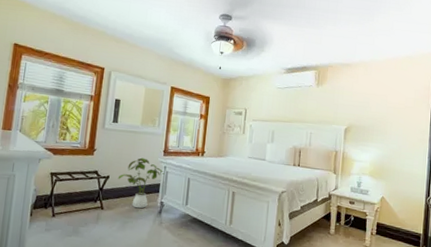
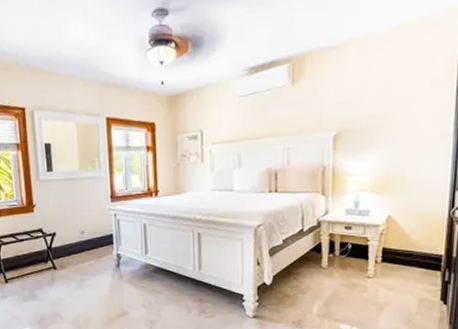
house plant: present [117,157,165,209] -> none [65,207,116,264]

